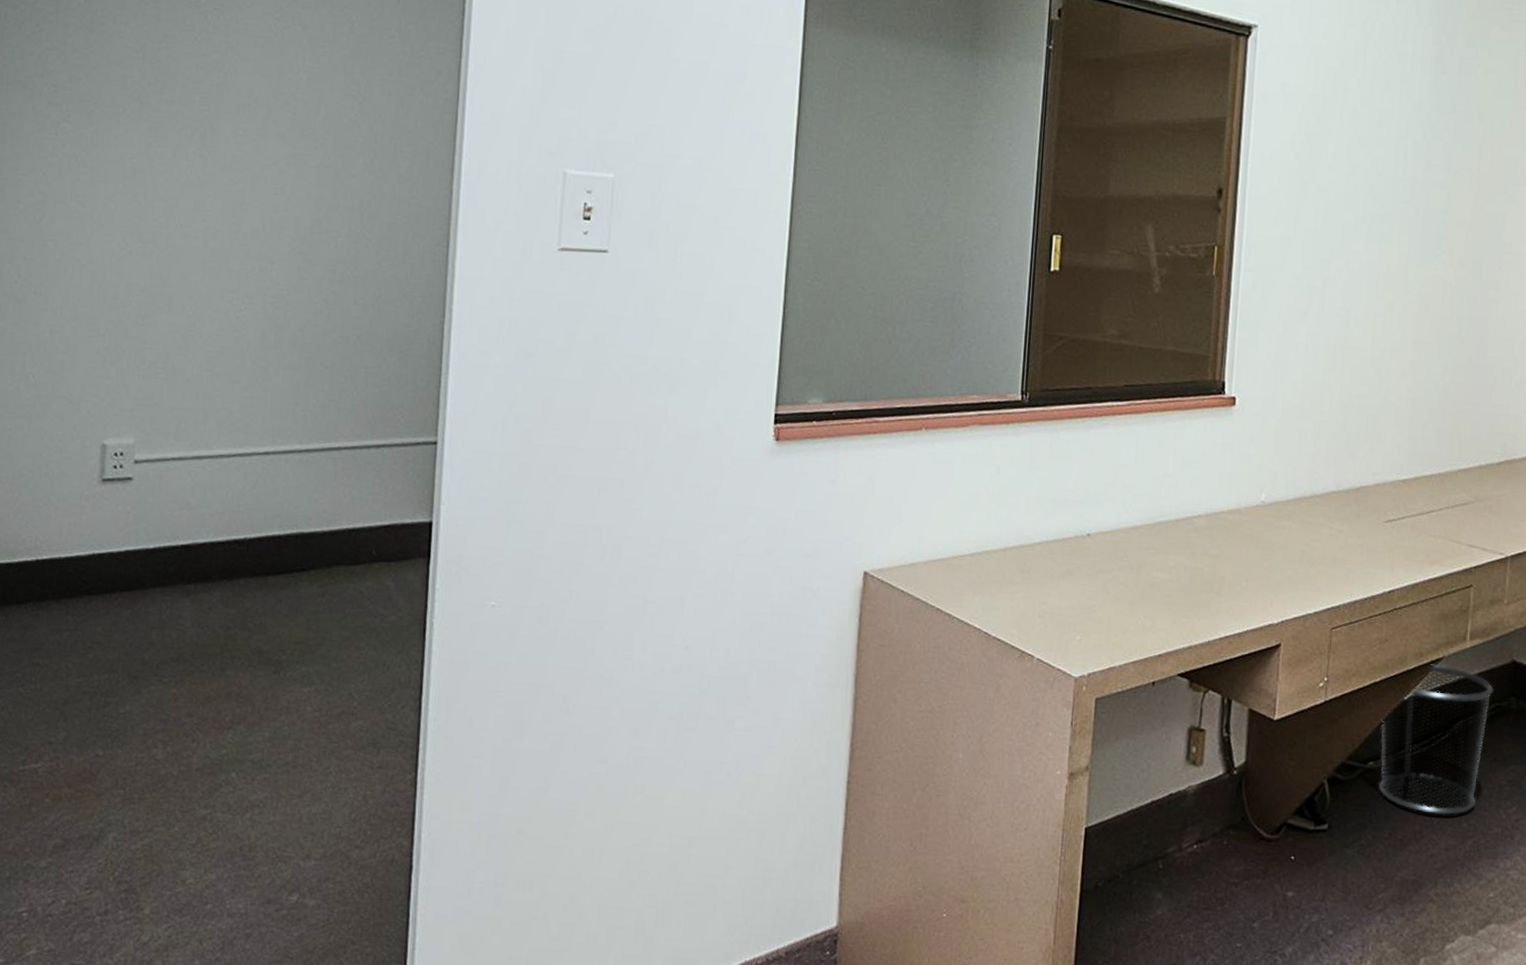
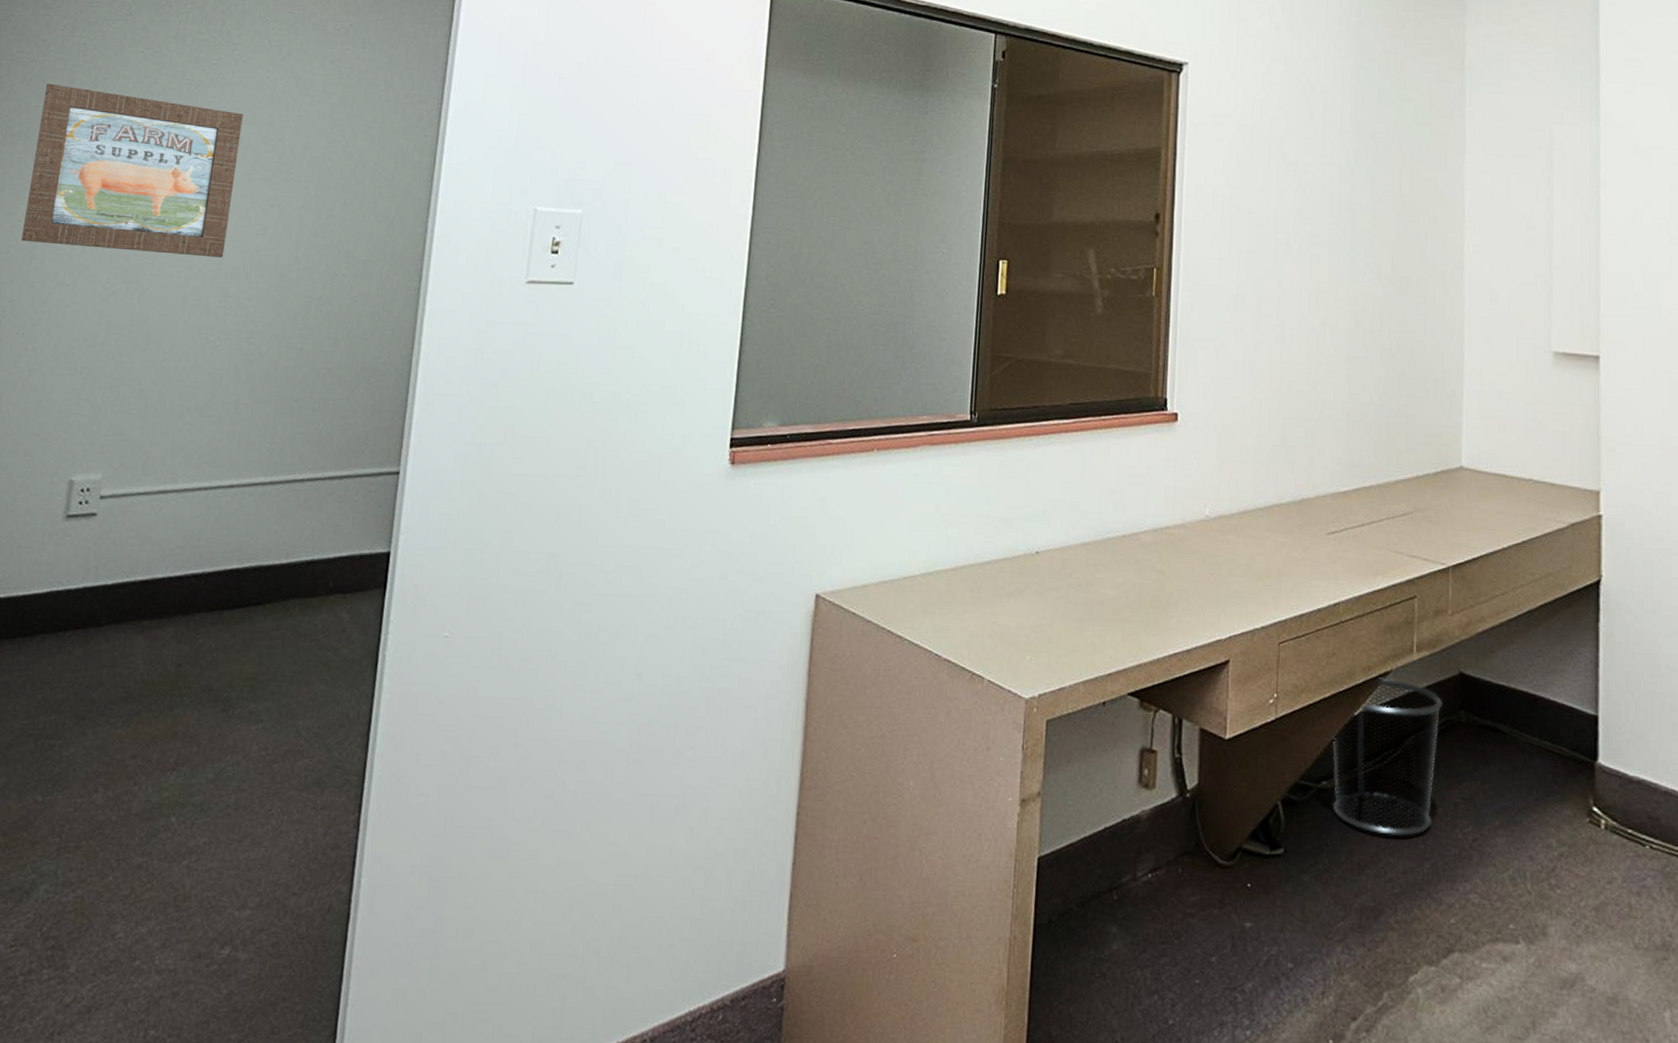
wall art: none [29,28,251,218] -> present [21,83,243,258]

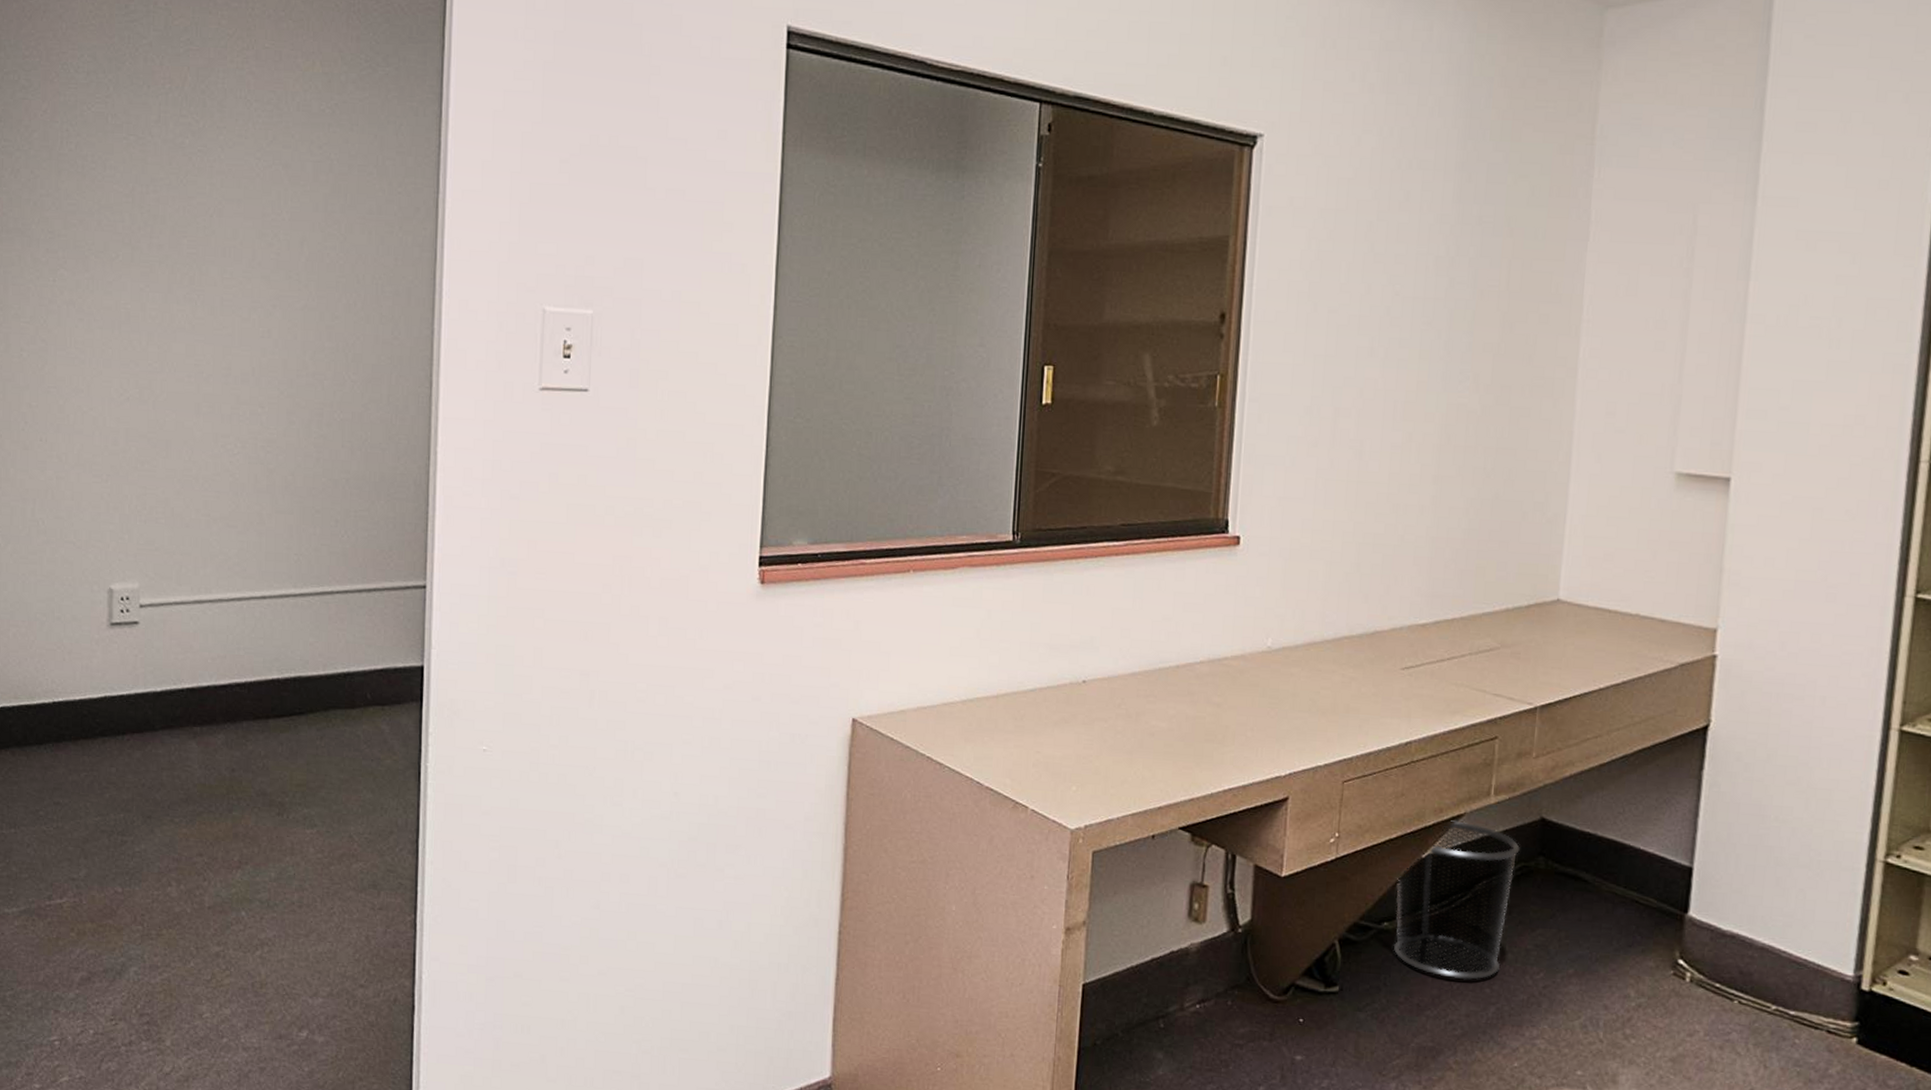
wall art: present [21,83,243,258] -> none [32,174,235,362]

